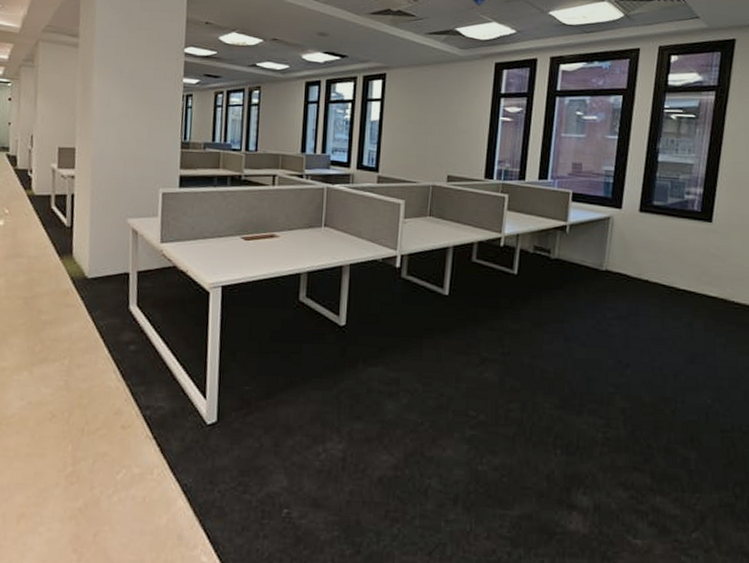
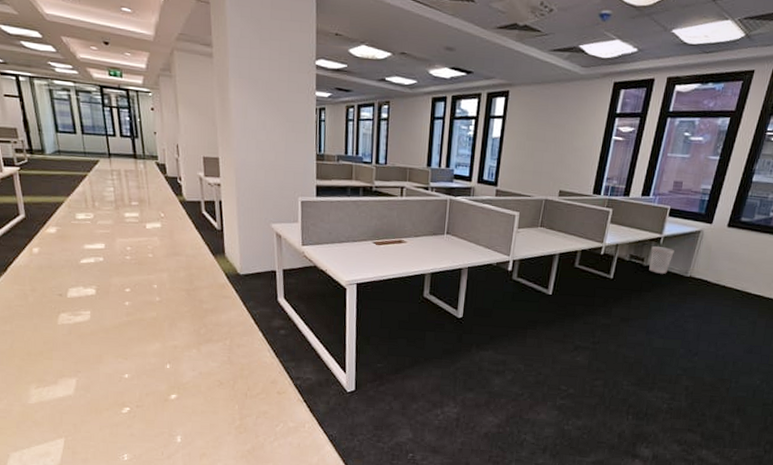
wastebasket: none [557,236,584,268] -> present [649,246,674,274]

